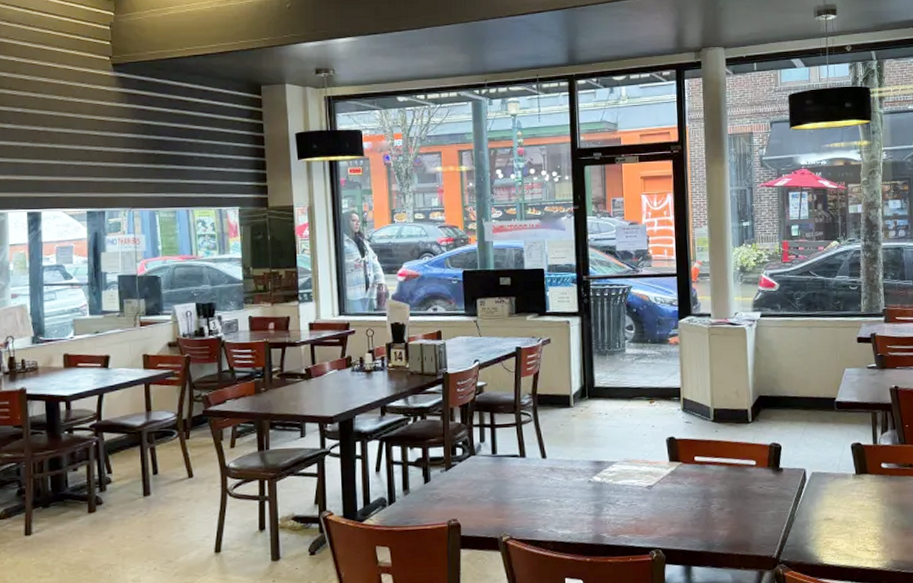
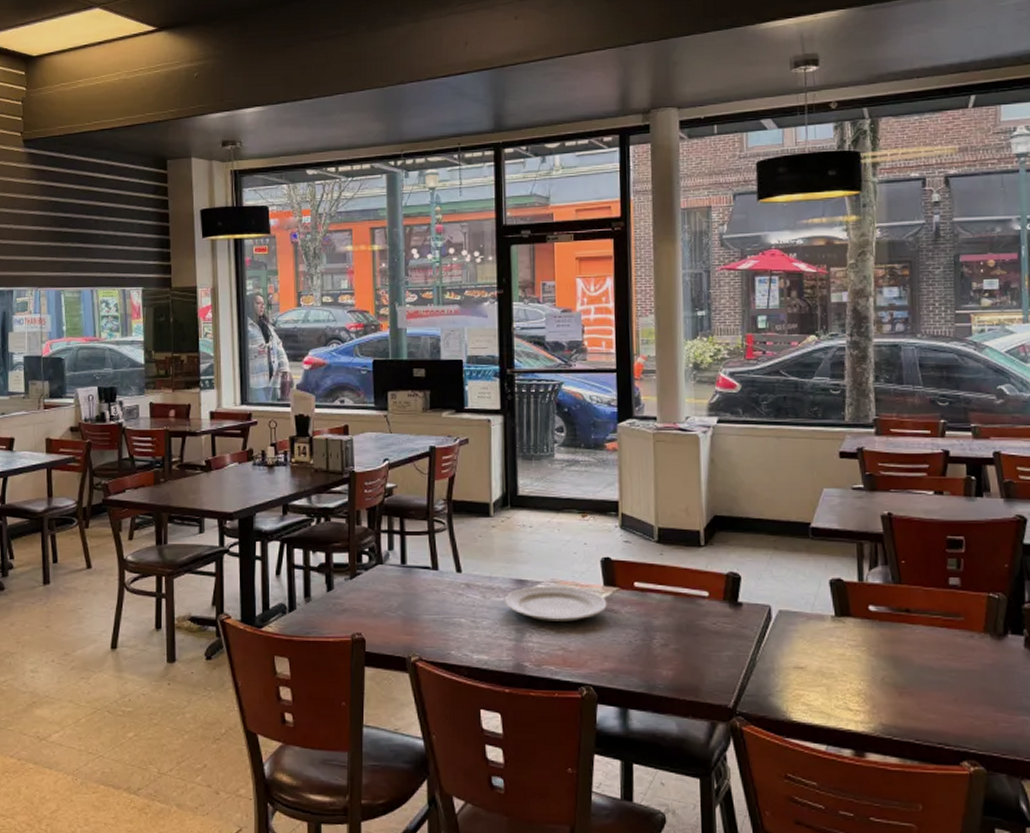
plate: none [584,464,673,496] -> present [504,586,607,622]

